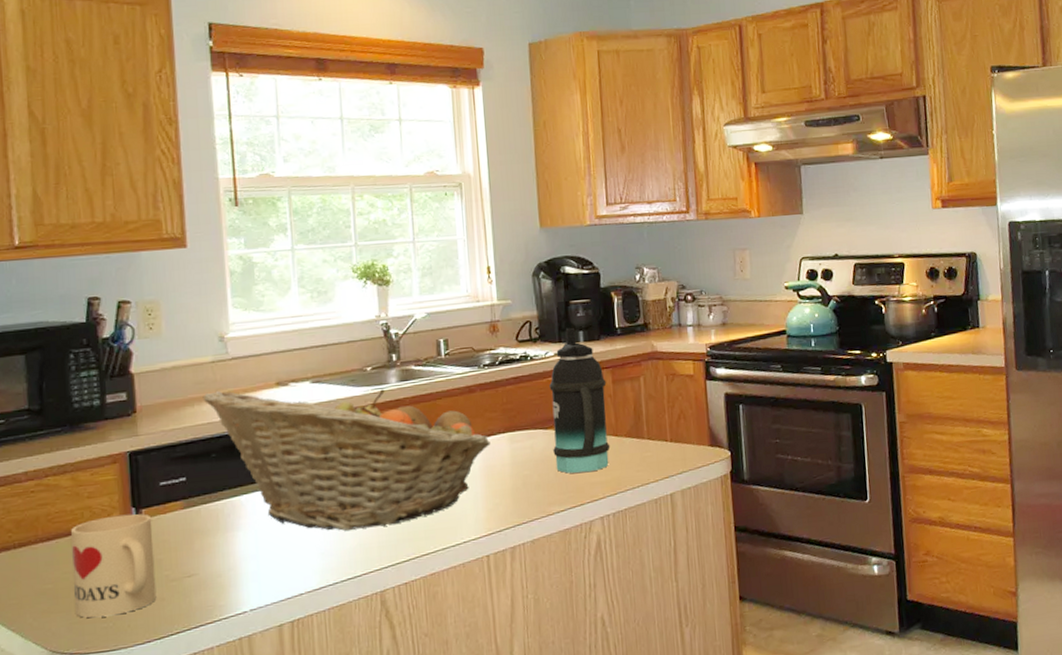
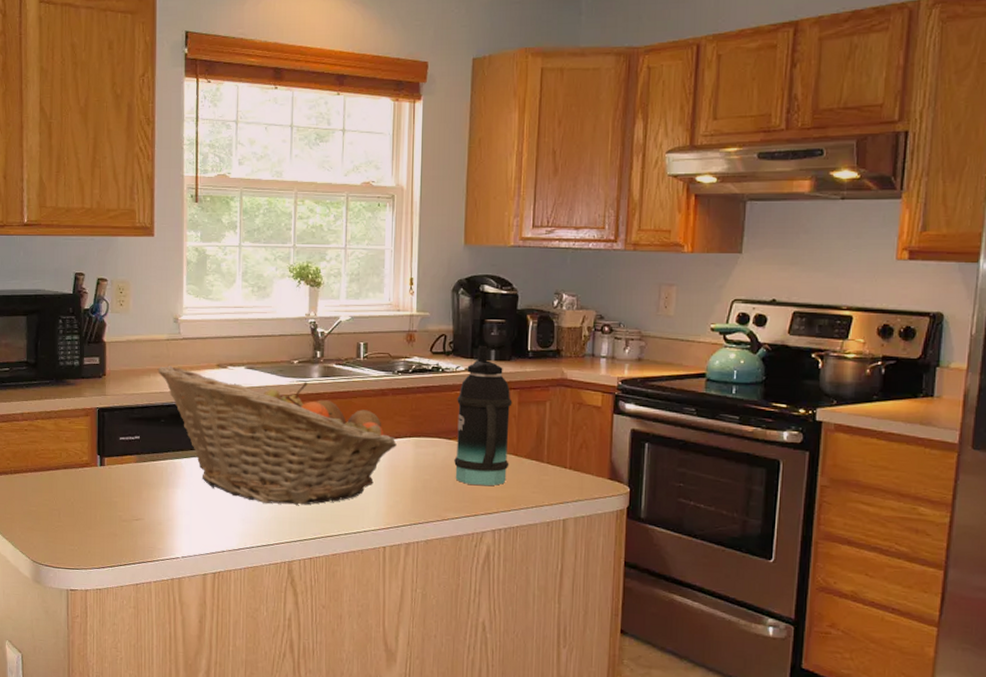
mug: present [71,514,157,618] -> none [52,459,112,541]

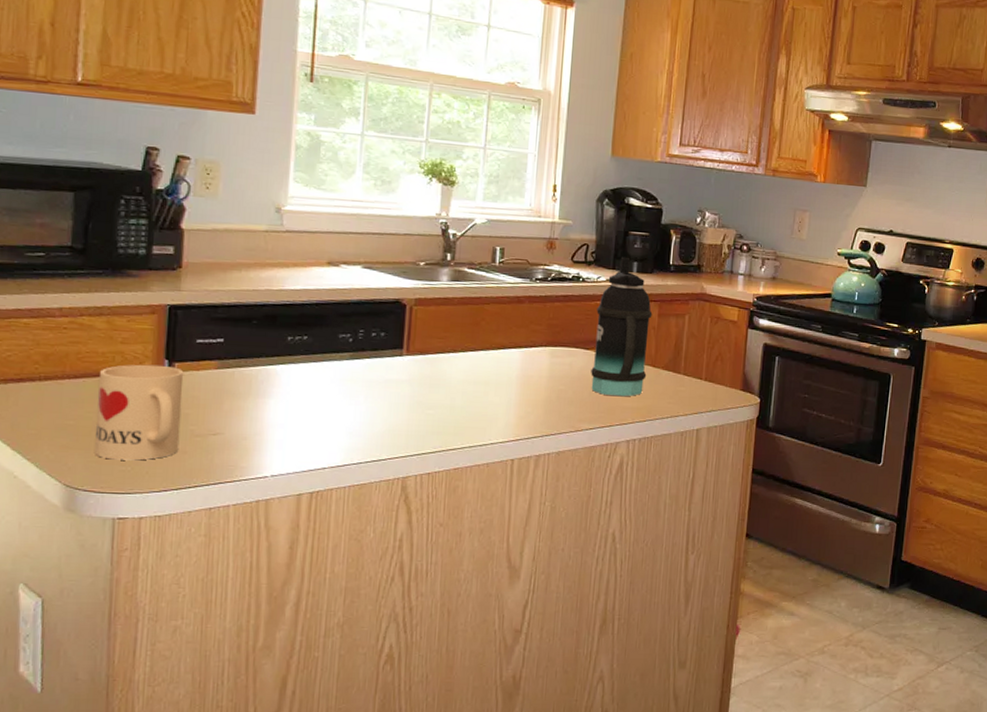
mug: none [52,459,112,541] -> present [95,364,184,461]
fruit basket: present [157,365,397,505] -> none [251,259,531,417]

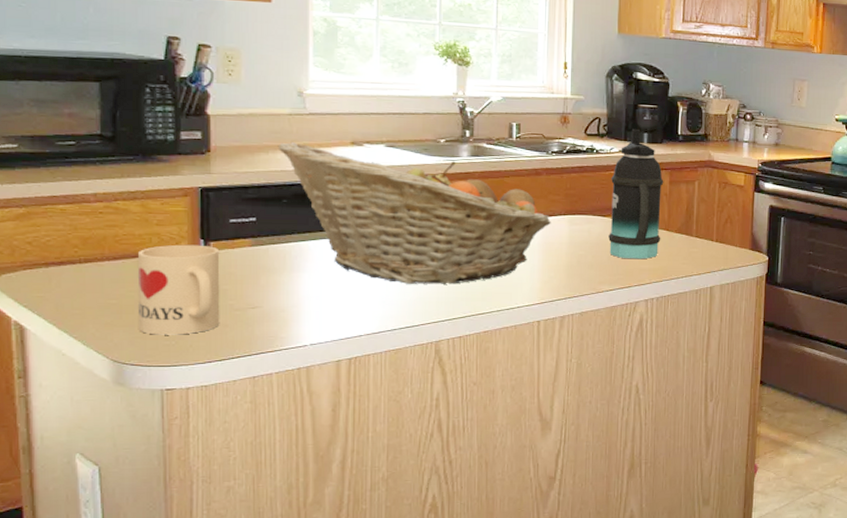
fruit basket: none [251,259,531,417] -> present [278,141,551,284]

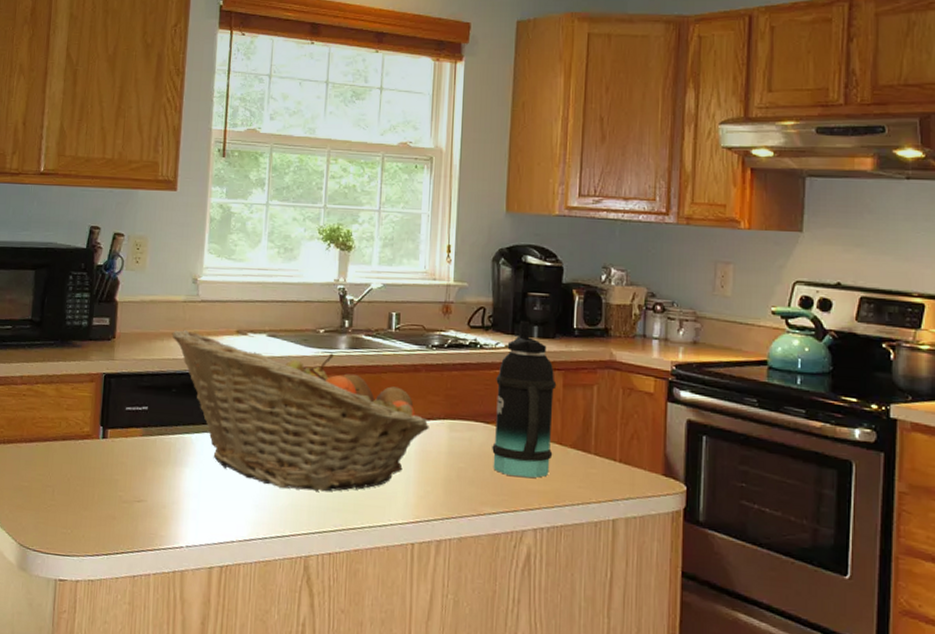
mug: present [138,244,220,335] -> none [43,430,115,524]

